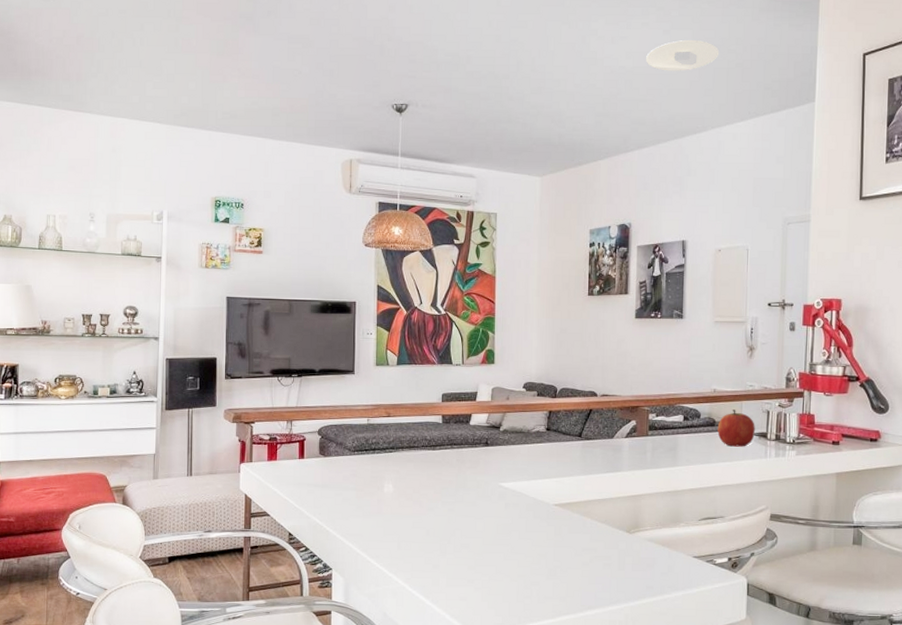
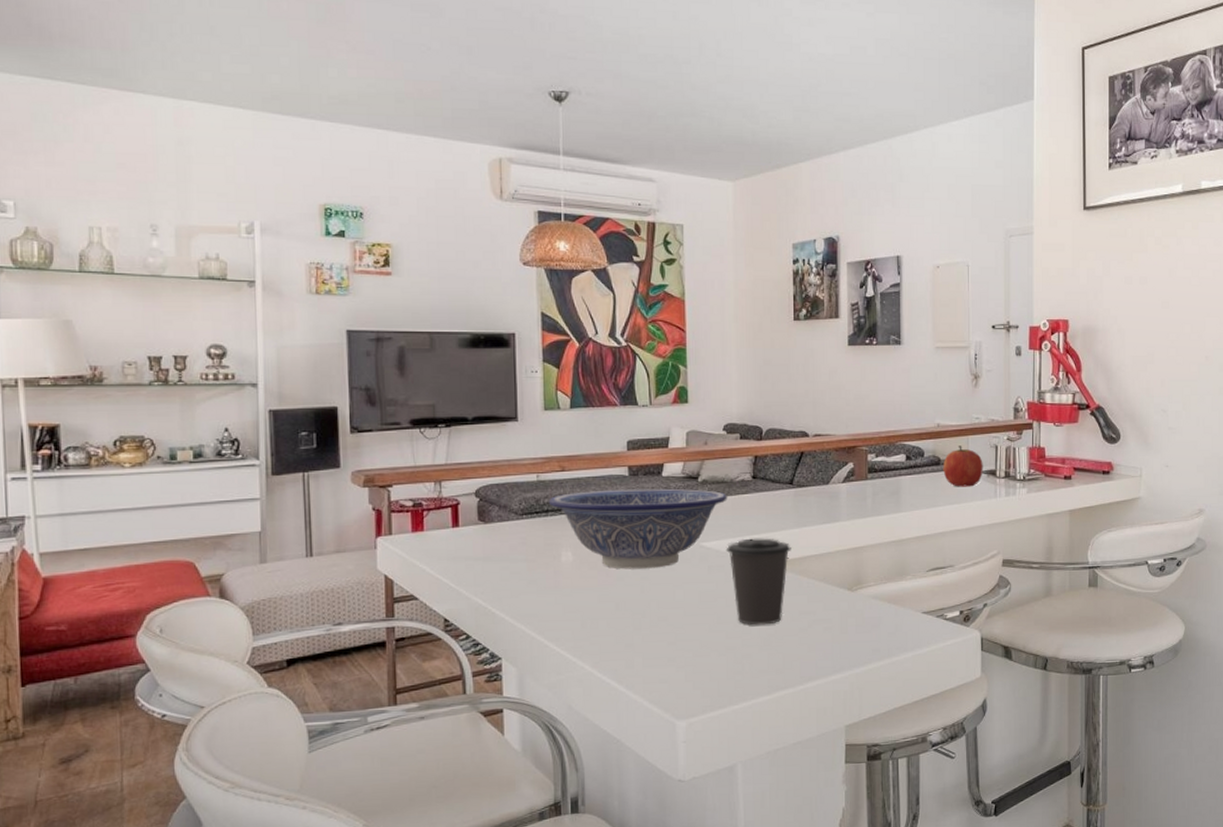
decorative bowl: none [375,434,524,503] -> present [548,488,727,570]
coffee cup: none [521,481,578,558] -> present [726,538,791,625]
recessed light: present [646,40,720,71] -> none [848,25,930,61]

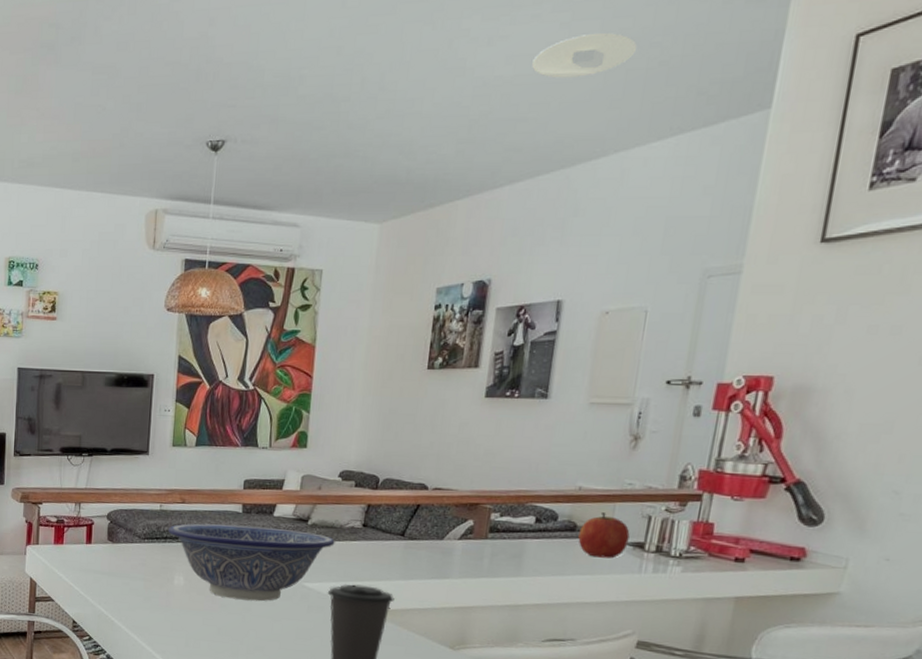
recessed light: none [848,25,930,61] -> present [532,33,638,79]

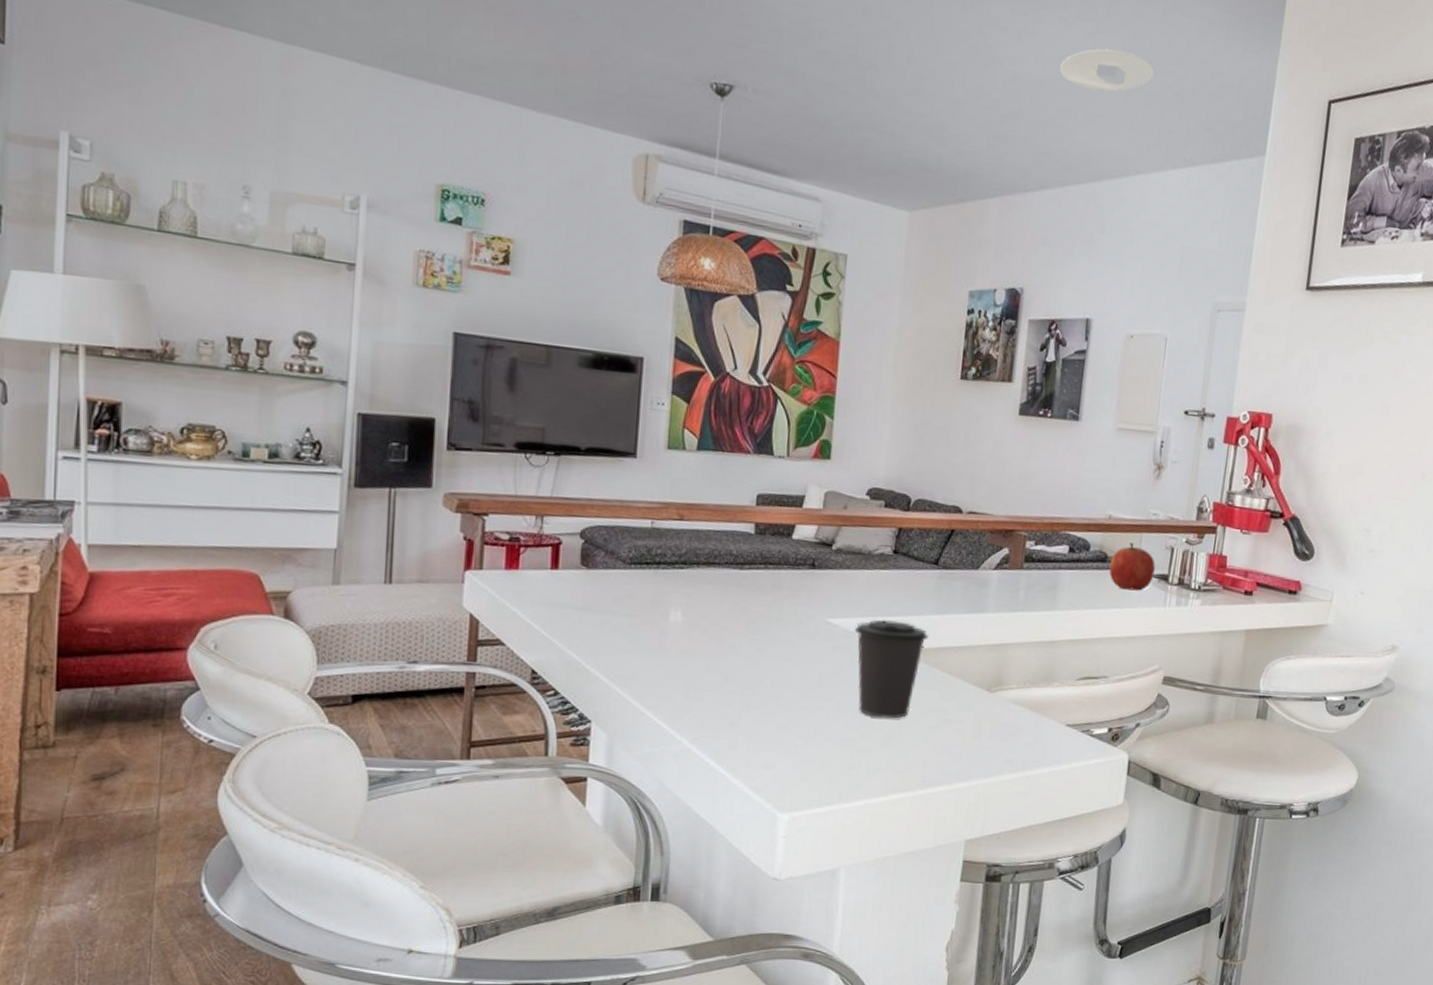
decorative bowl: present [167,523,335,601] -> none [661,546,863,641]

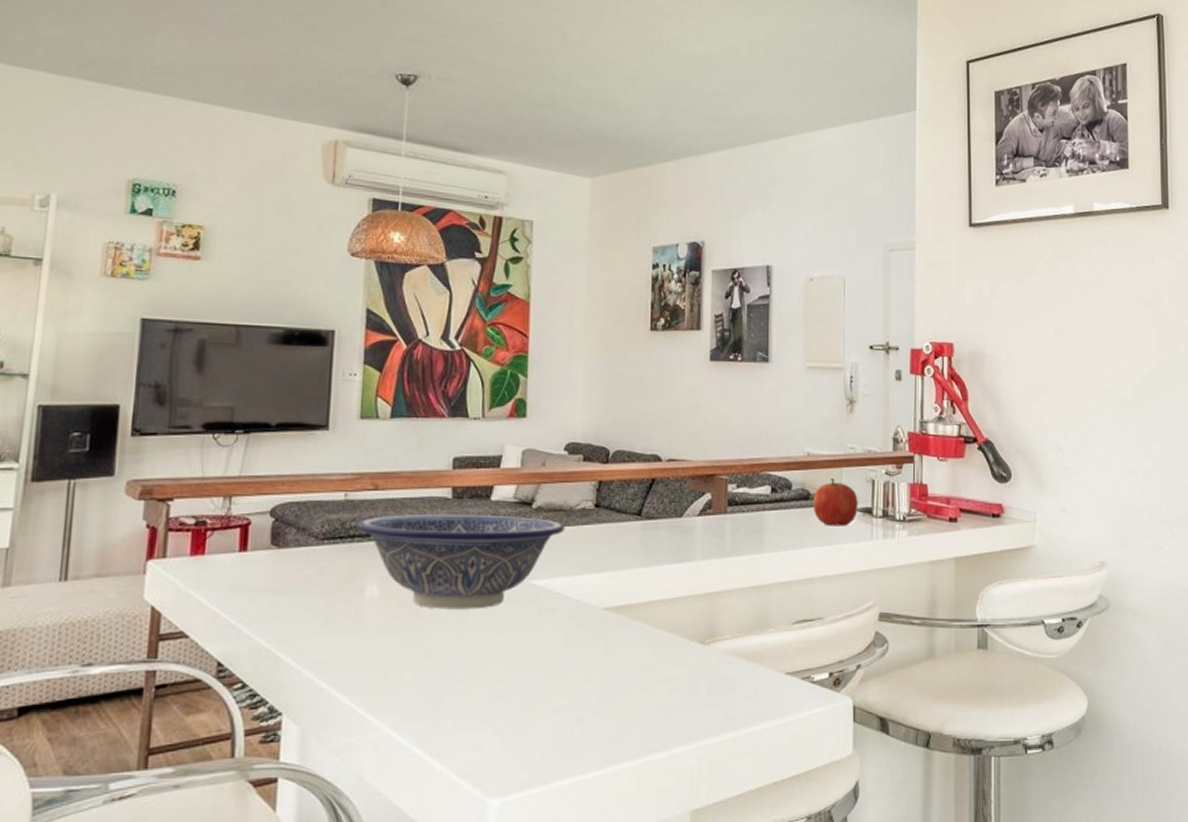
decorative bowl: none [661,546,863,641] -> present [355,514,565,609]
coffee cup: present [854,619,928,719] -> none [559,577,636,683]
recessed light: present [1060,48,1154,92] -> none [721,27,807,64]

